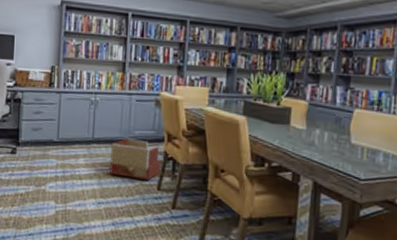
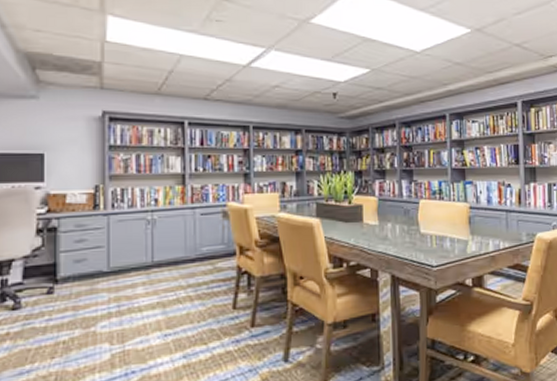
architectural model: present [109,139,162,180] -> none [175,257,235,301]

